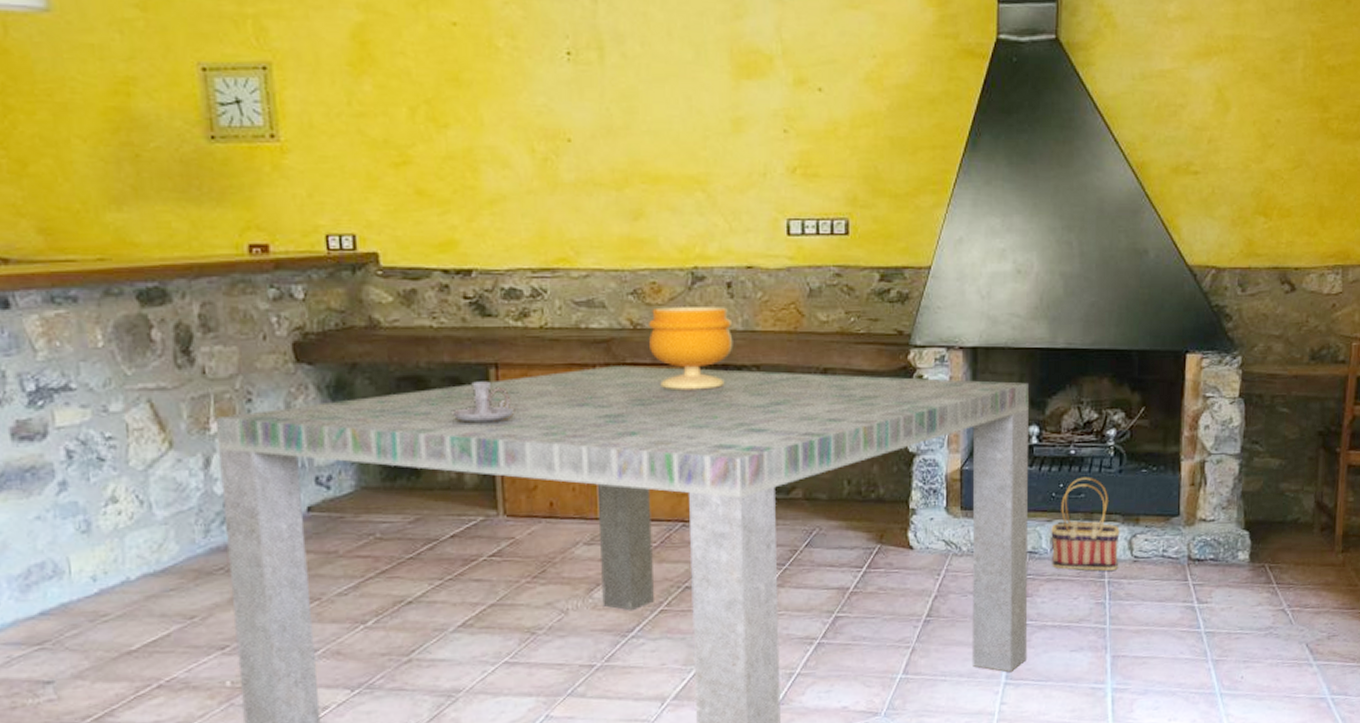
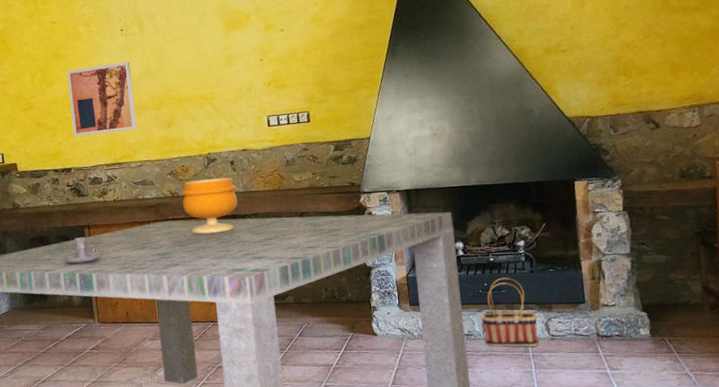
wall art: none [473,106,584,219] -> present [67,62,137,137]

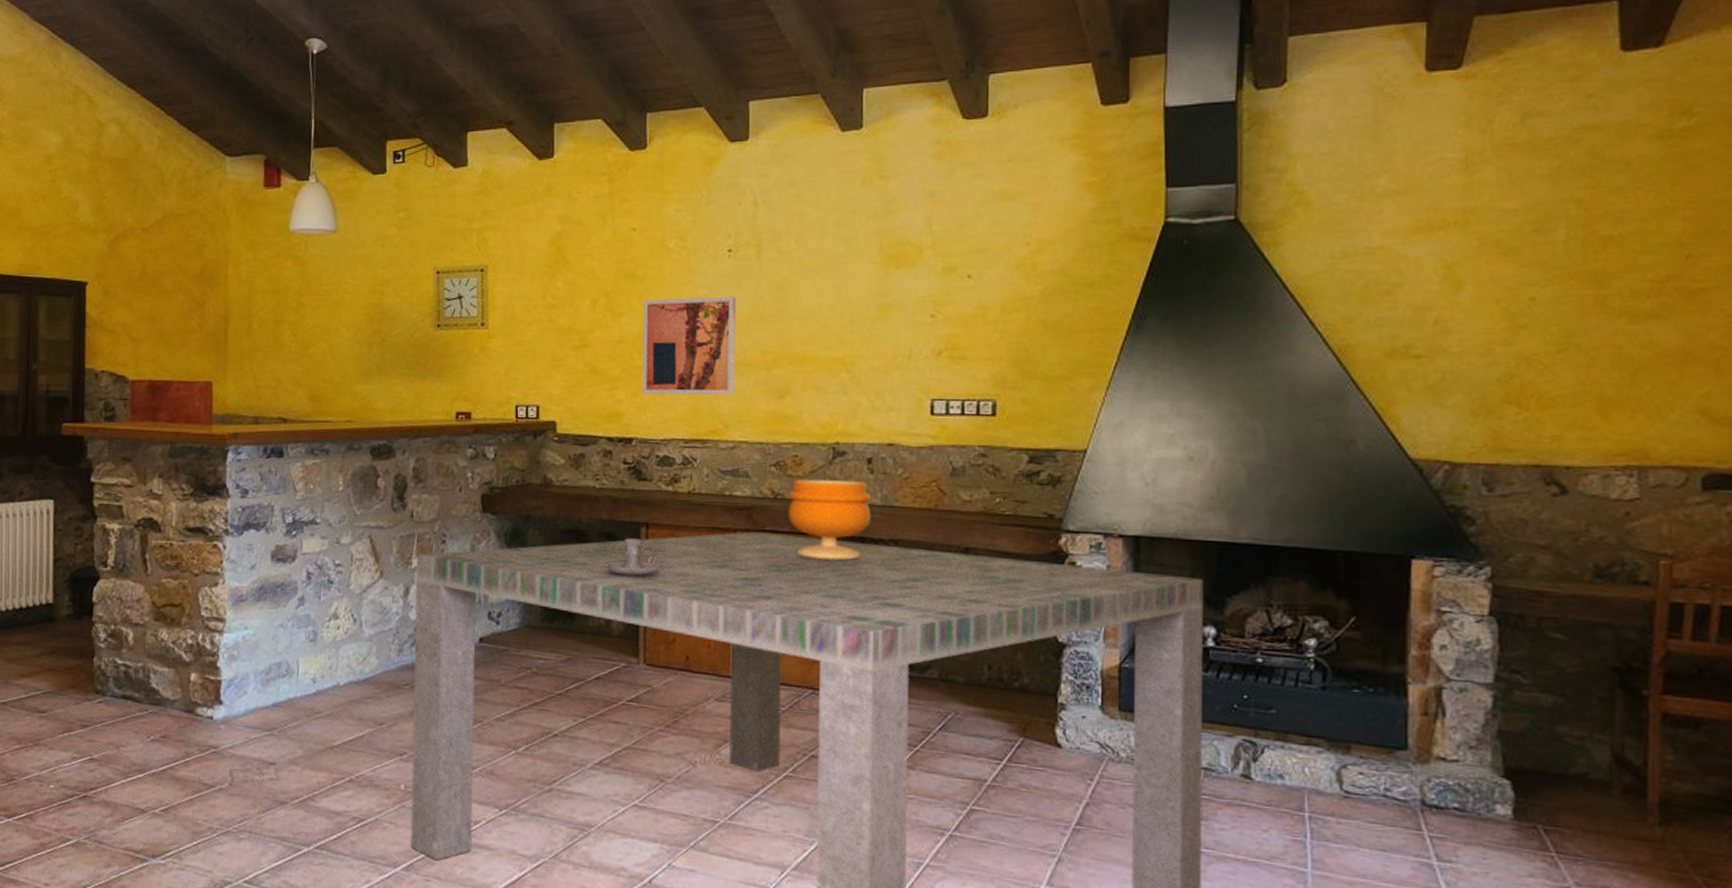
basket: present [481,277,539,347] -> none [1232,690,1324,804]

